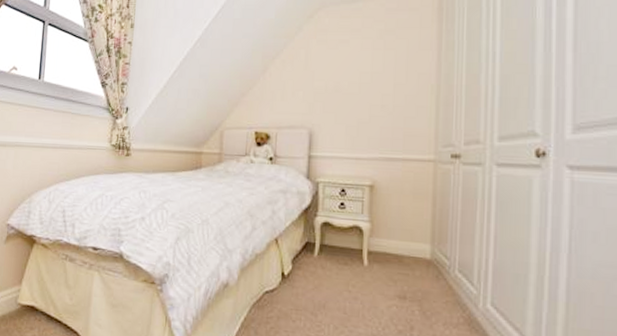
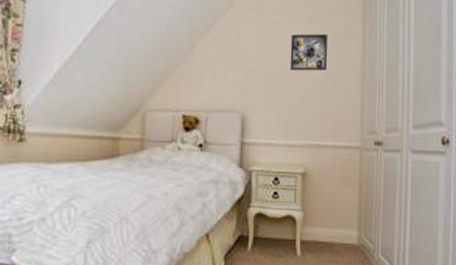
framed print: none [357,48,398,87] -> present [290,33,327,71]

